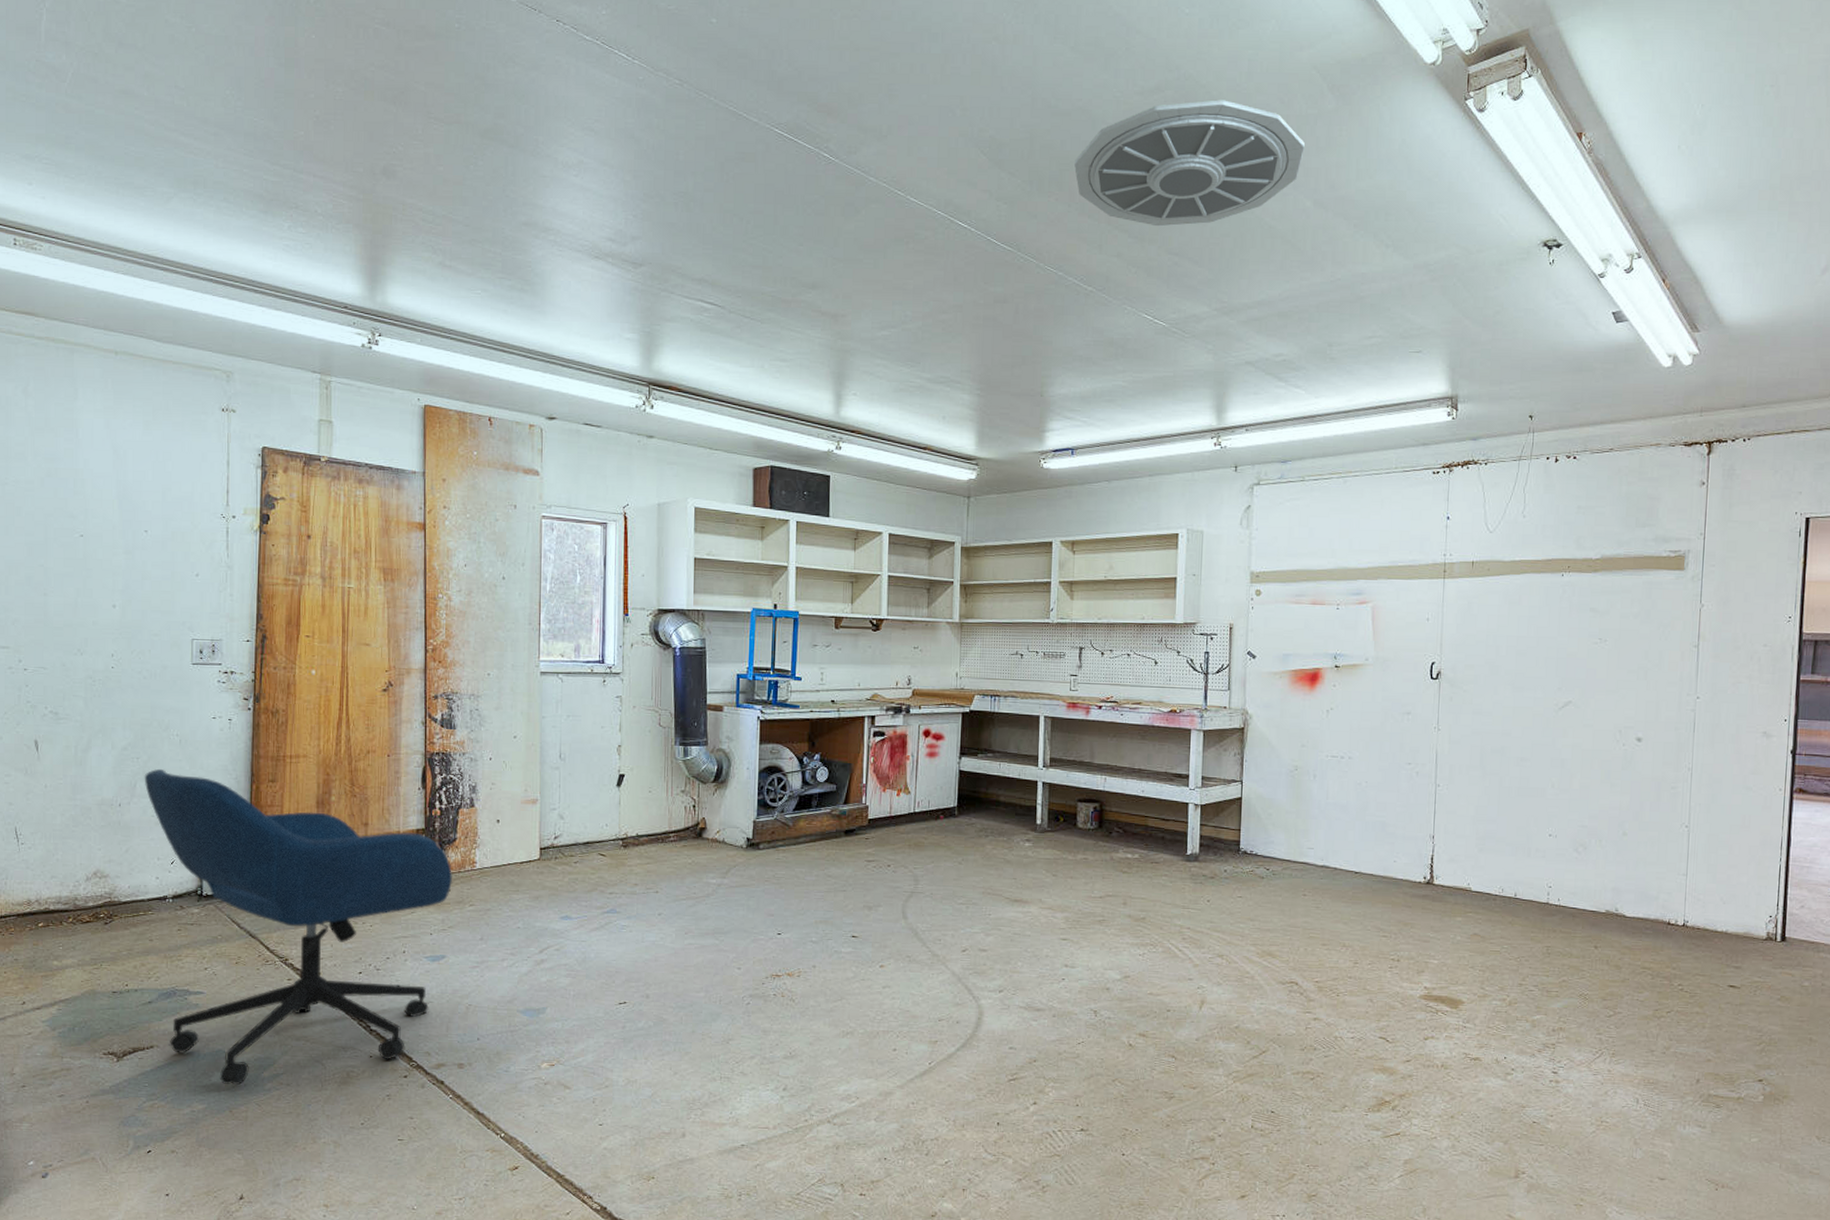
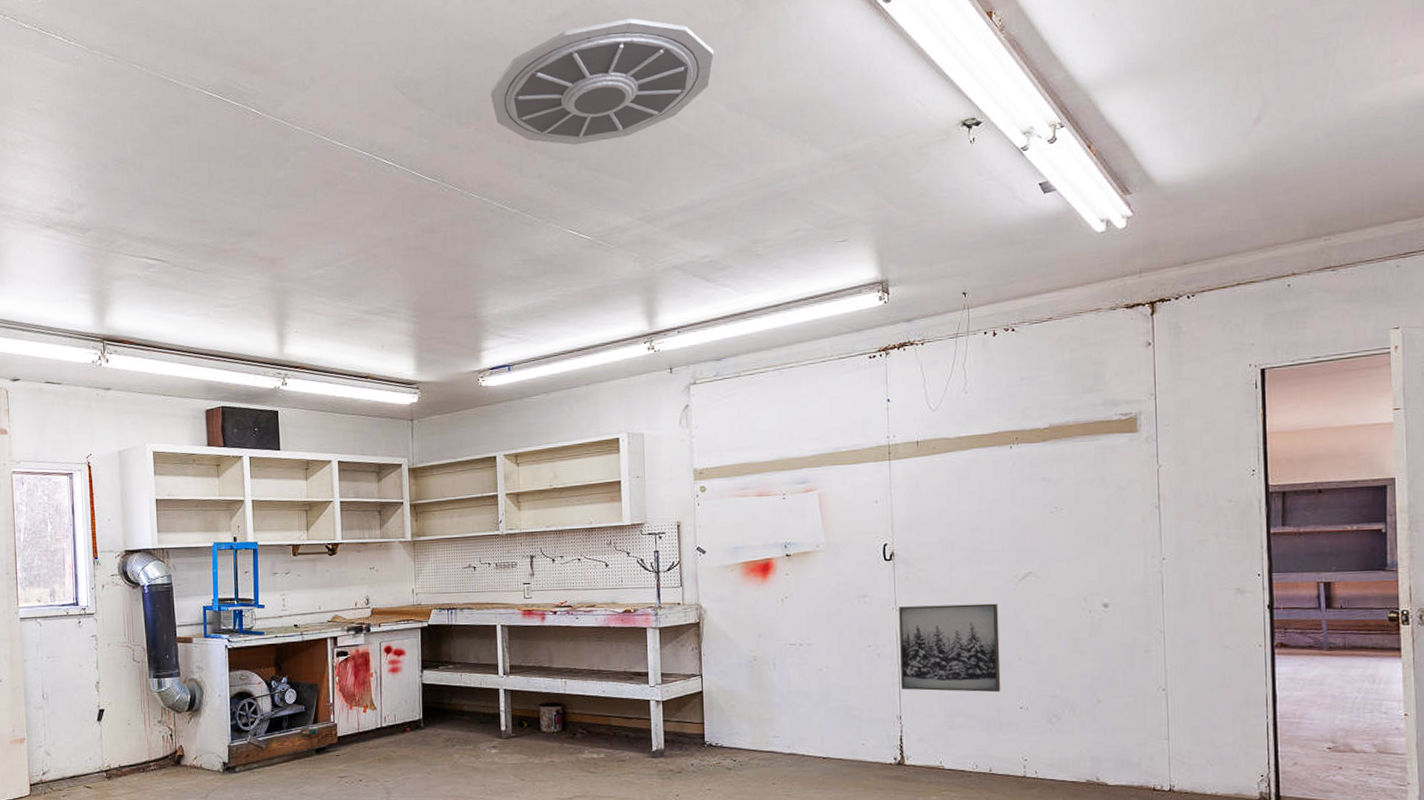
wall art: none [1437,726,1537,819] -> present [899,603,1001,693]

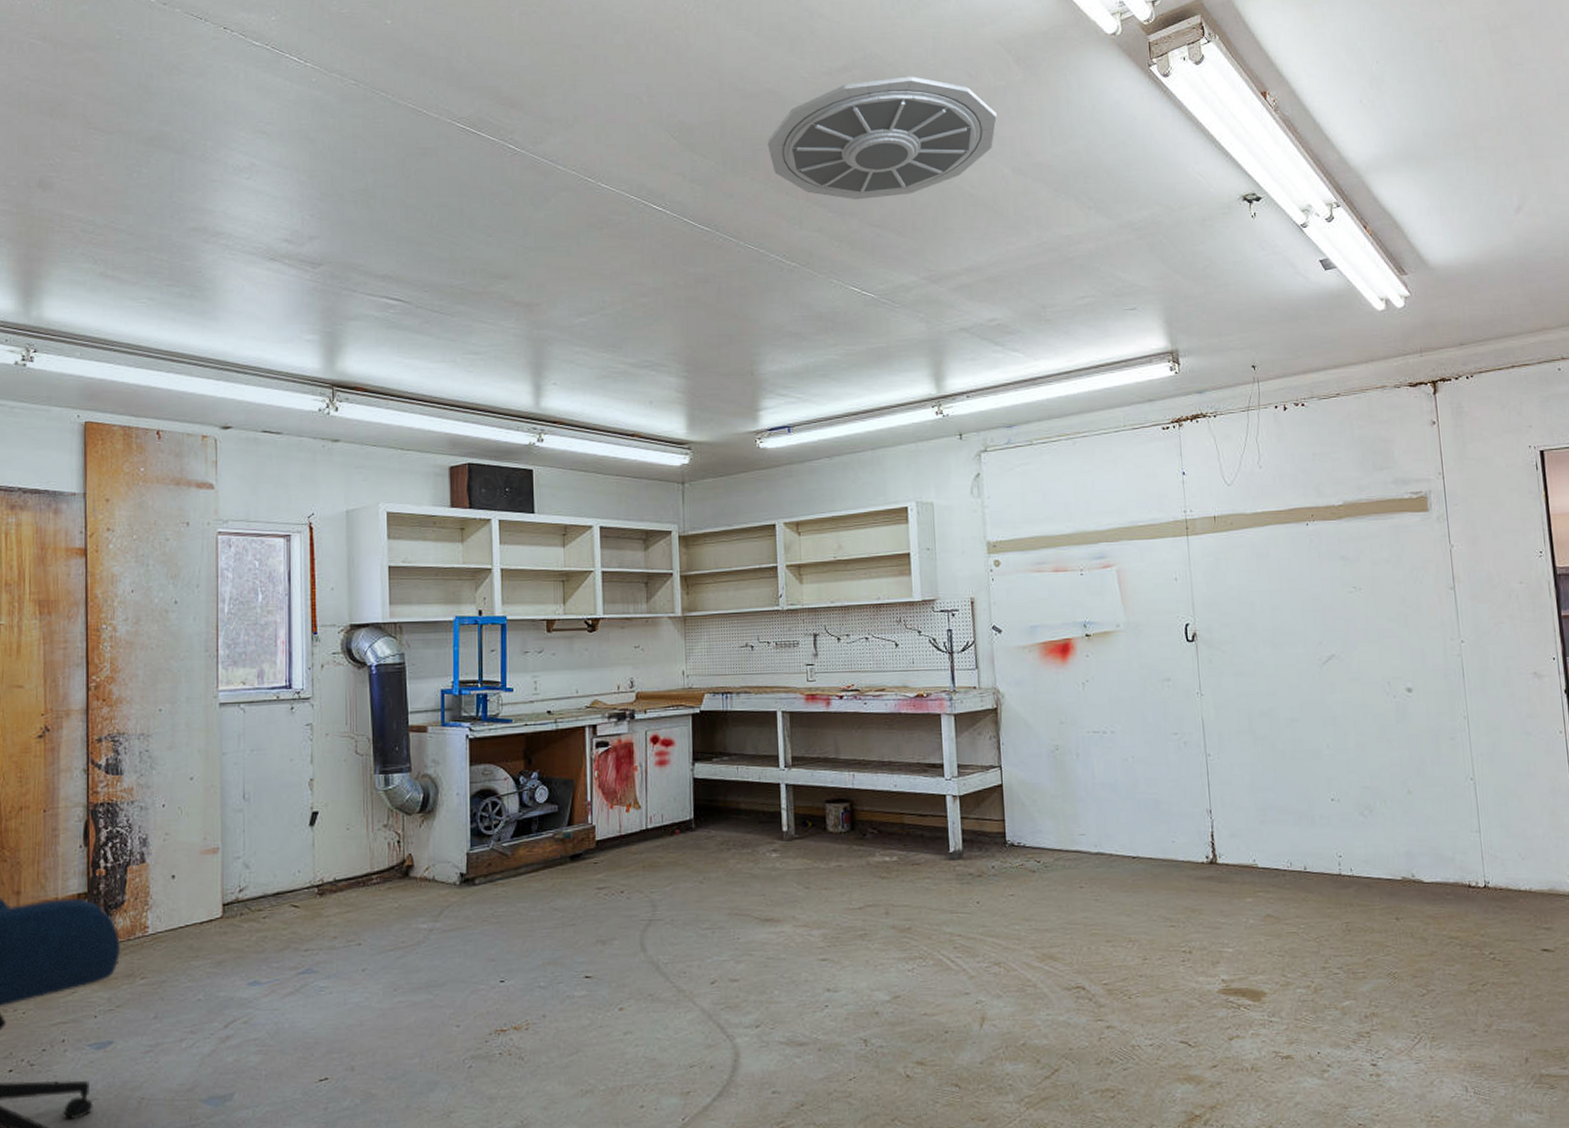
wall art: present [899,603,1001,693] -> none [1204,687,1311,784]

